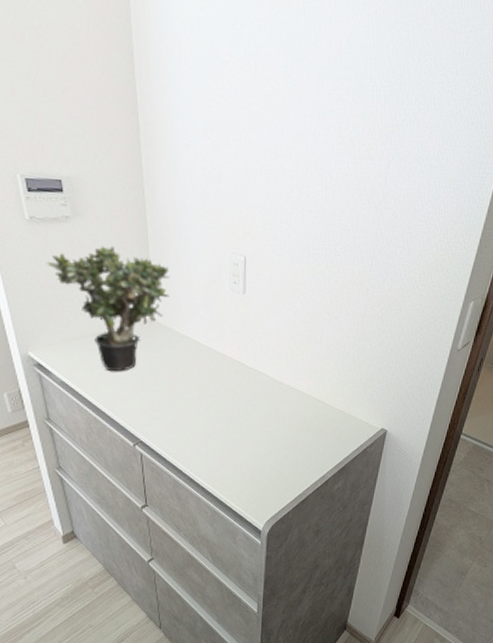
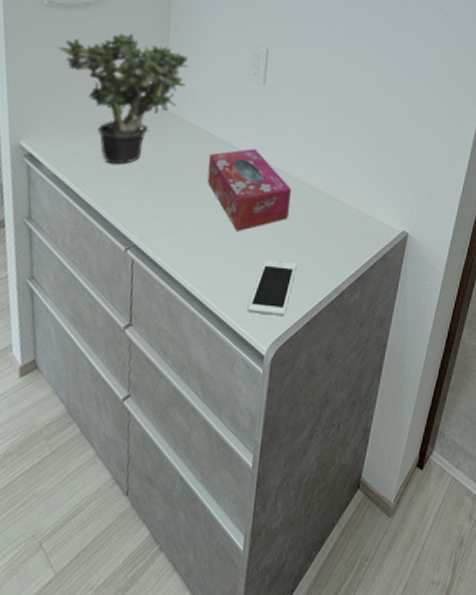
tissue box: none [198,355,277,429] -> present [207,149,292,231]
cell phone: none [244,453,285,500] -> present [247,259,297,317]

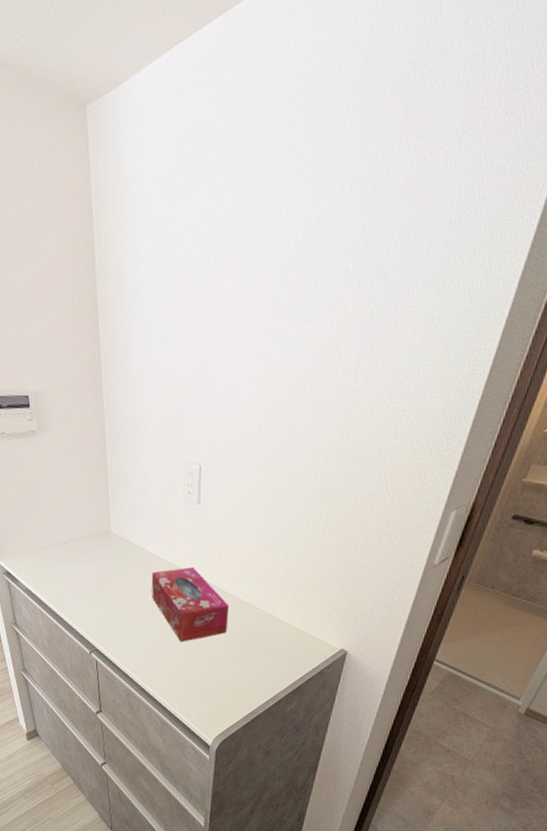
potted plant: present [58,33,188,165] -> none [15,458,126,581]
cell phone: present [247,259,297,317] -> none [193,667,236,716]

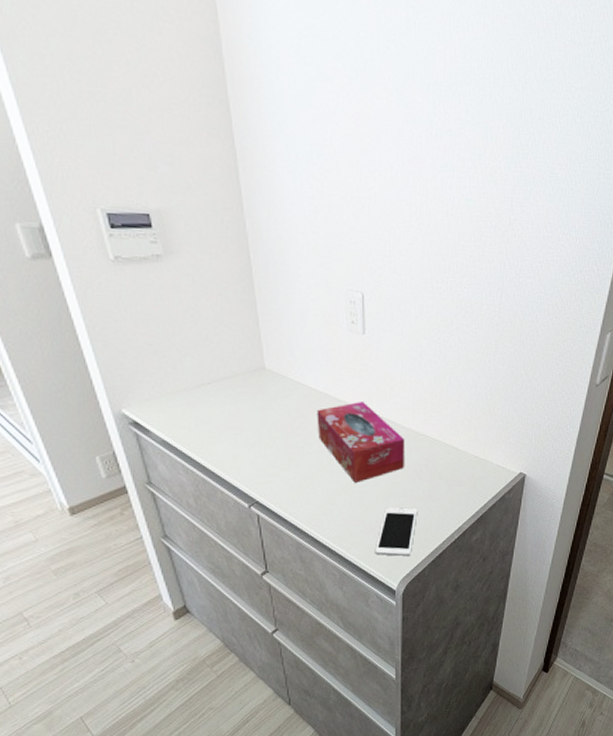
cell phone: none [193,667,236,716] -> present [374,506,418,557]

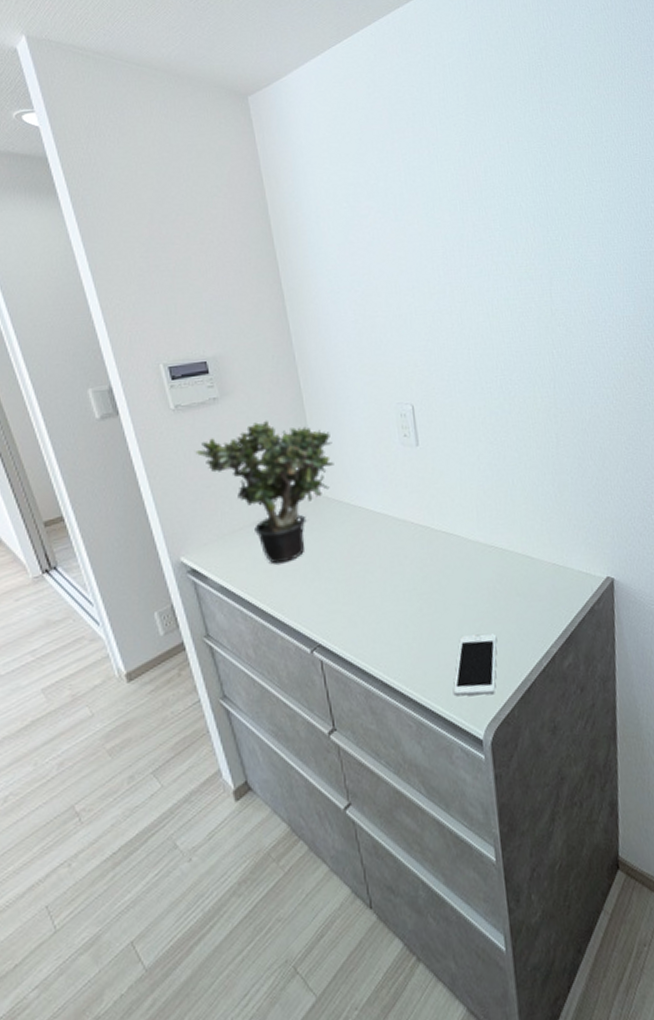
potted plant: none [137,286,281,427] -> present [195,420,334,564]
tissue box: present [316,402,405,483] -> none [376,518,475,611]

